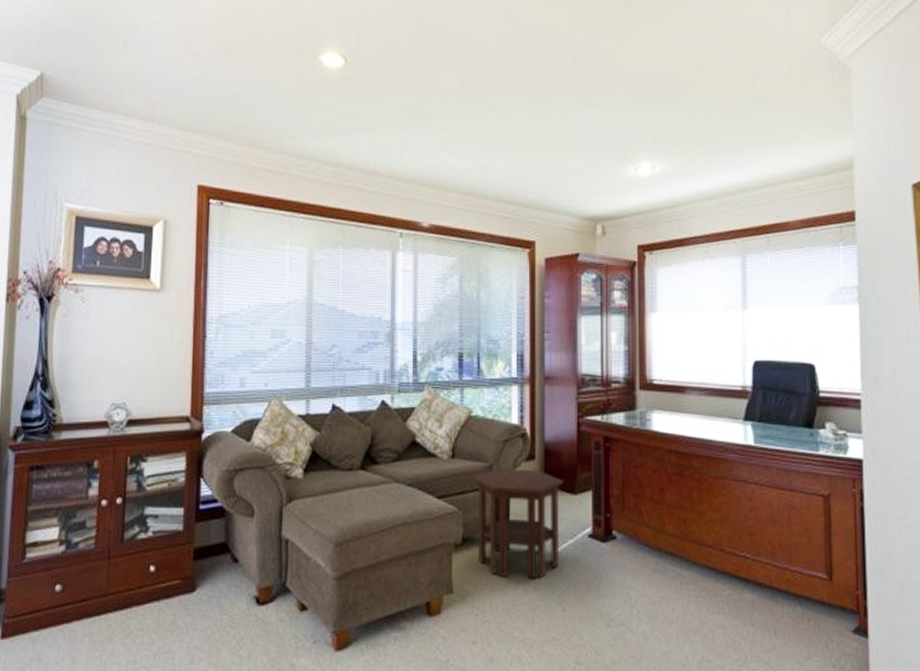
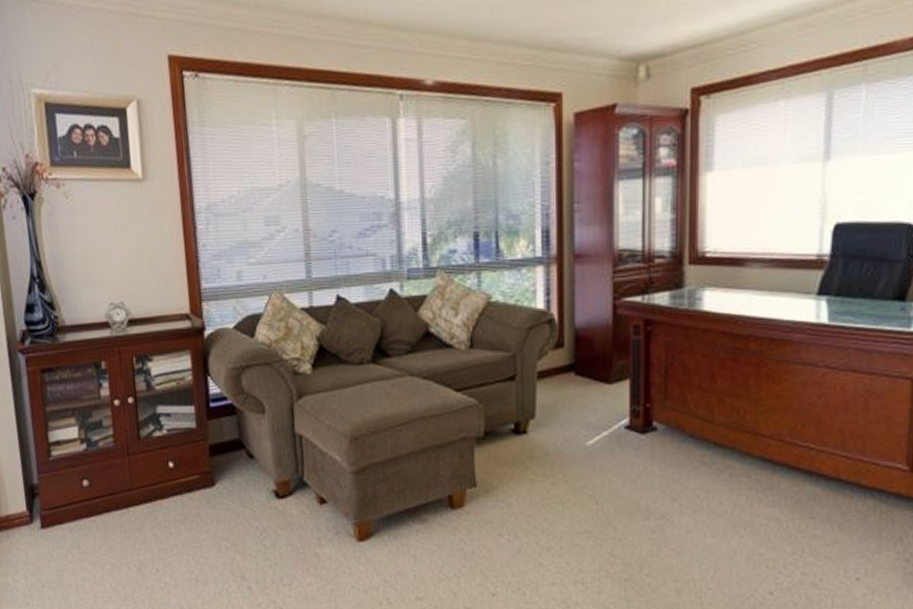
side table: present [473,467,564,579] -> none [494,357,597,472]

